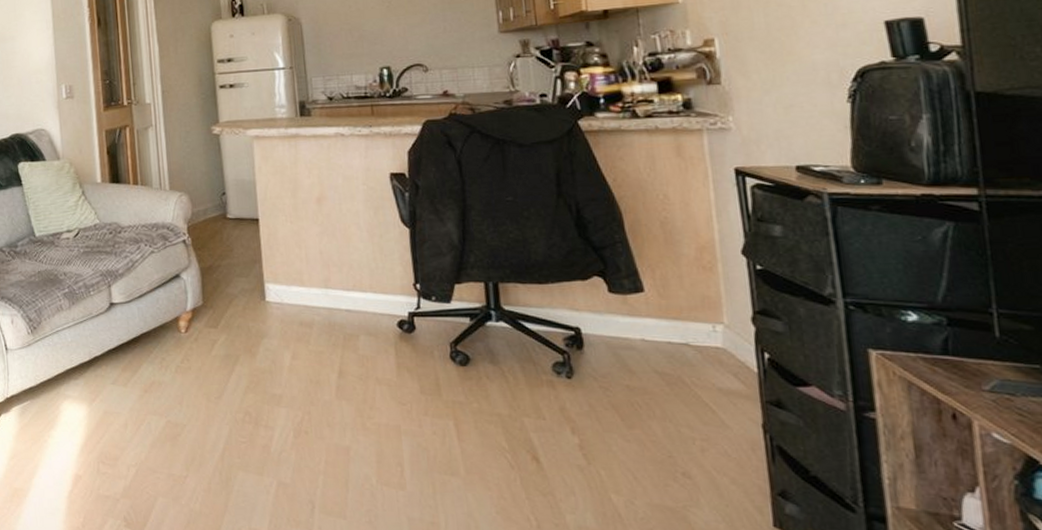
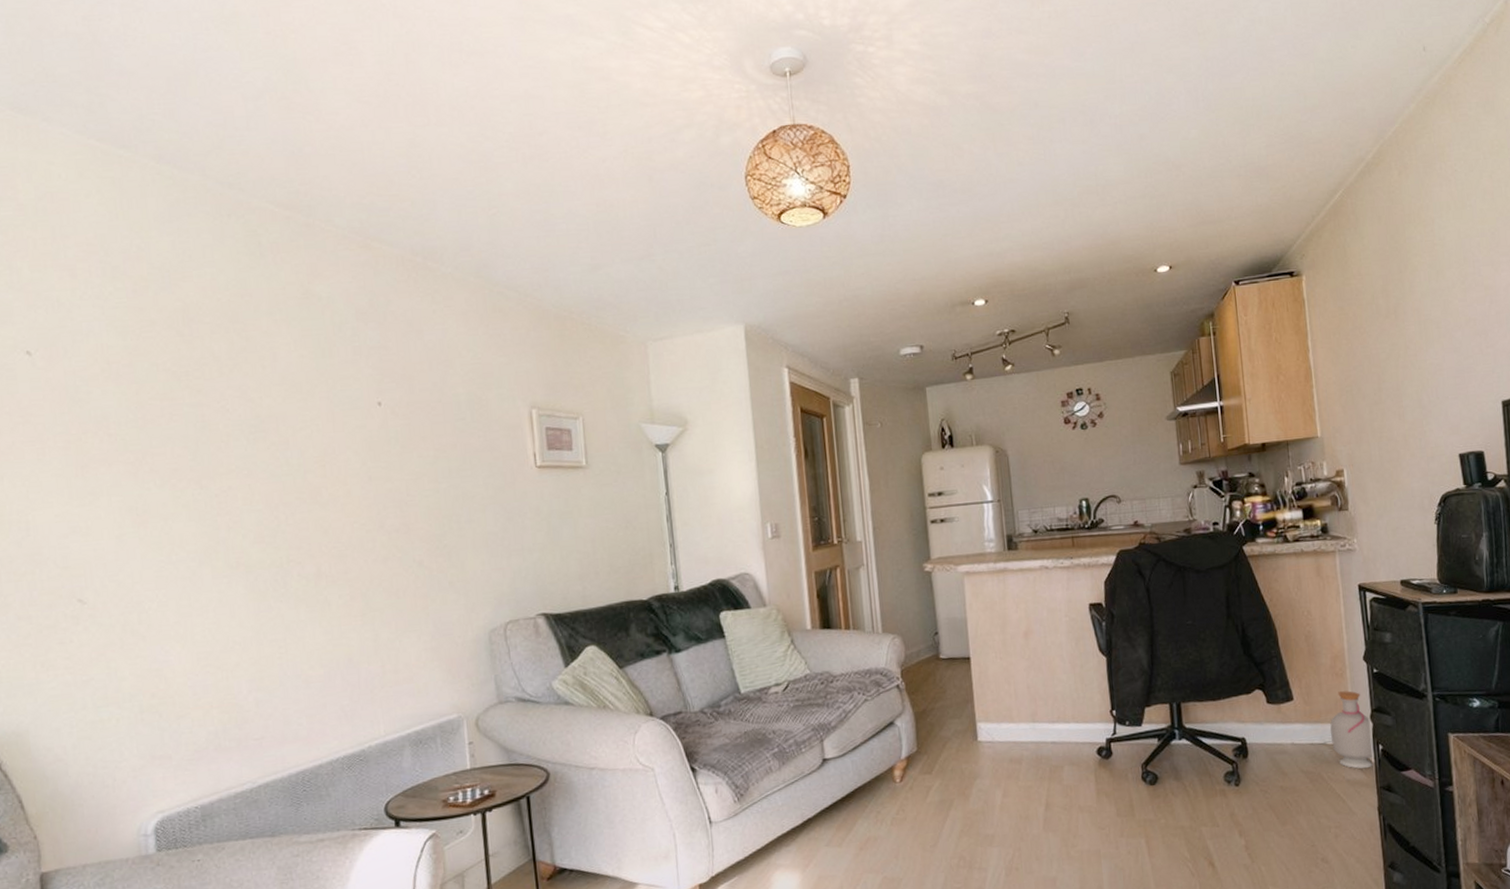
bottle: none [694,287,757,378] -> present [1330,690,1374,769]

